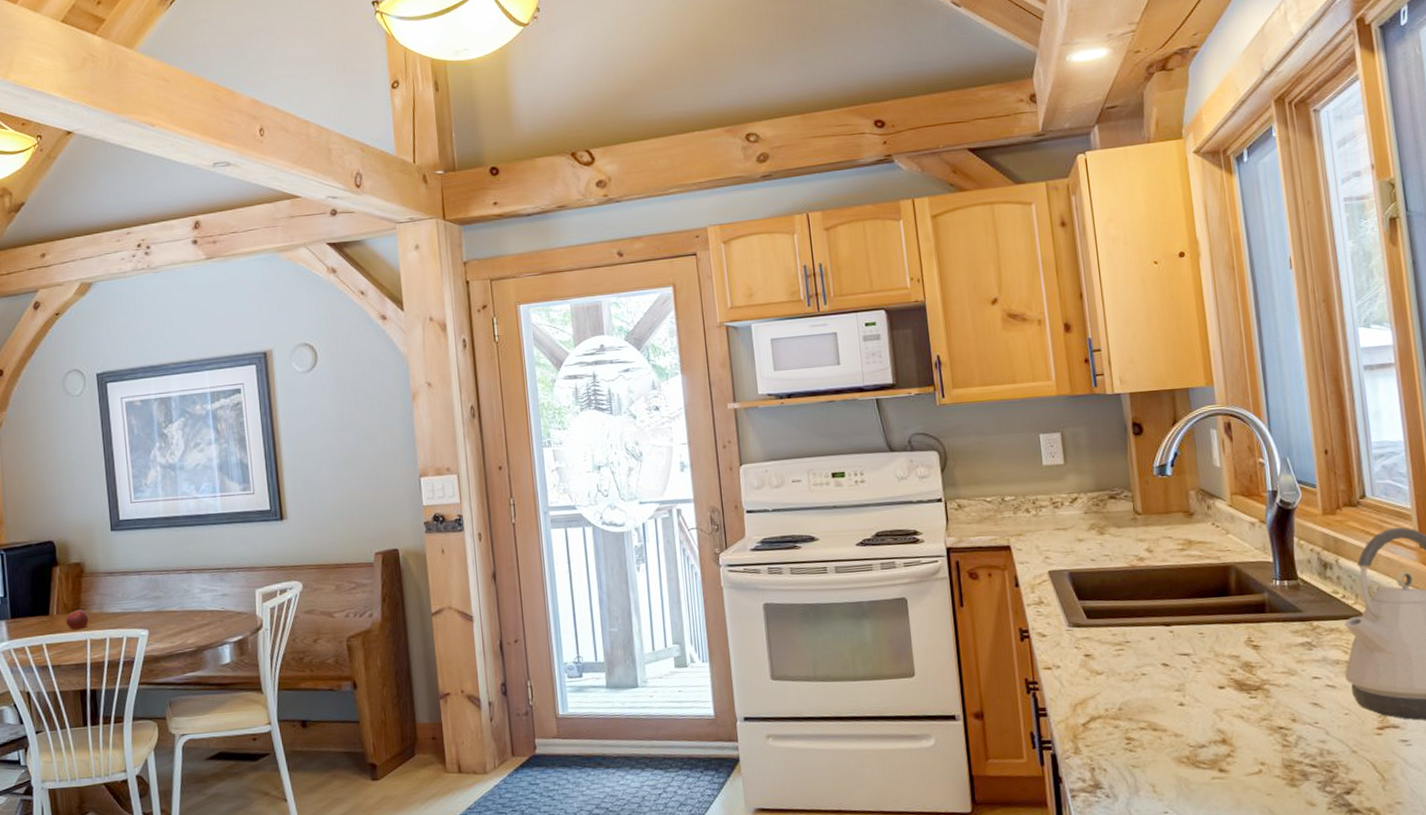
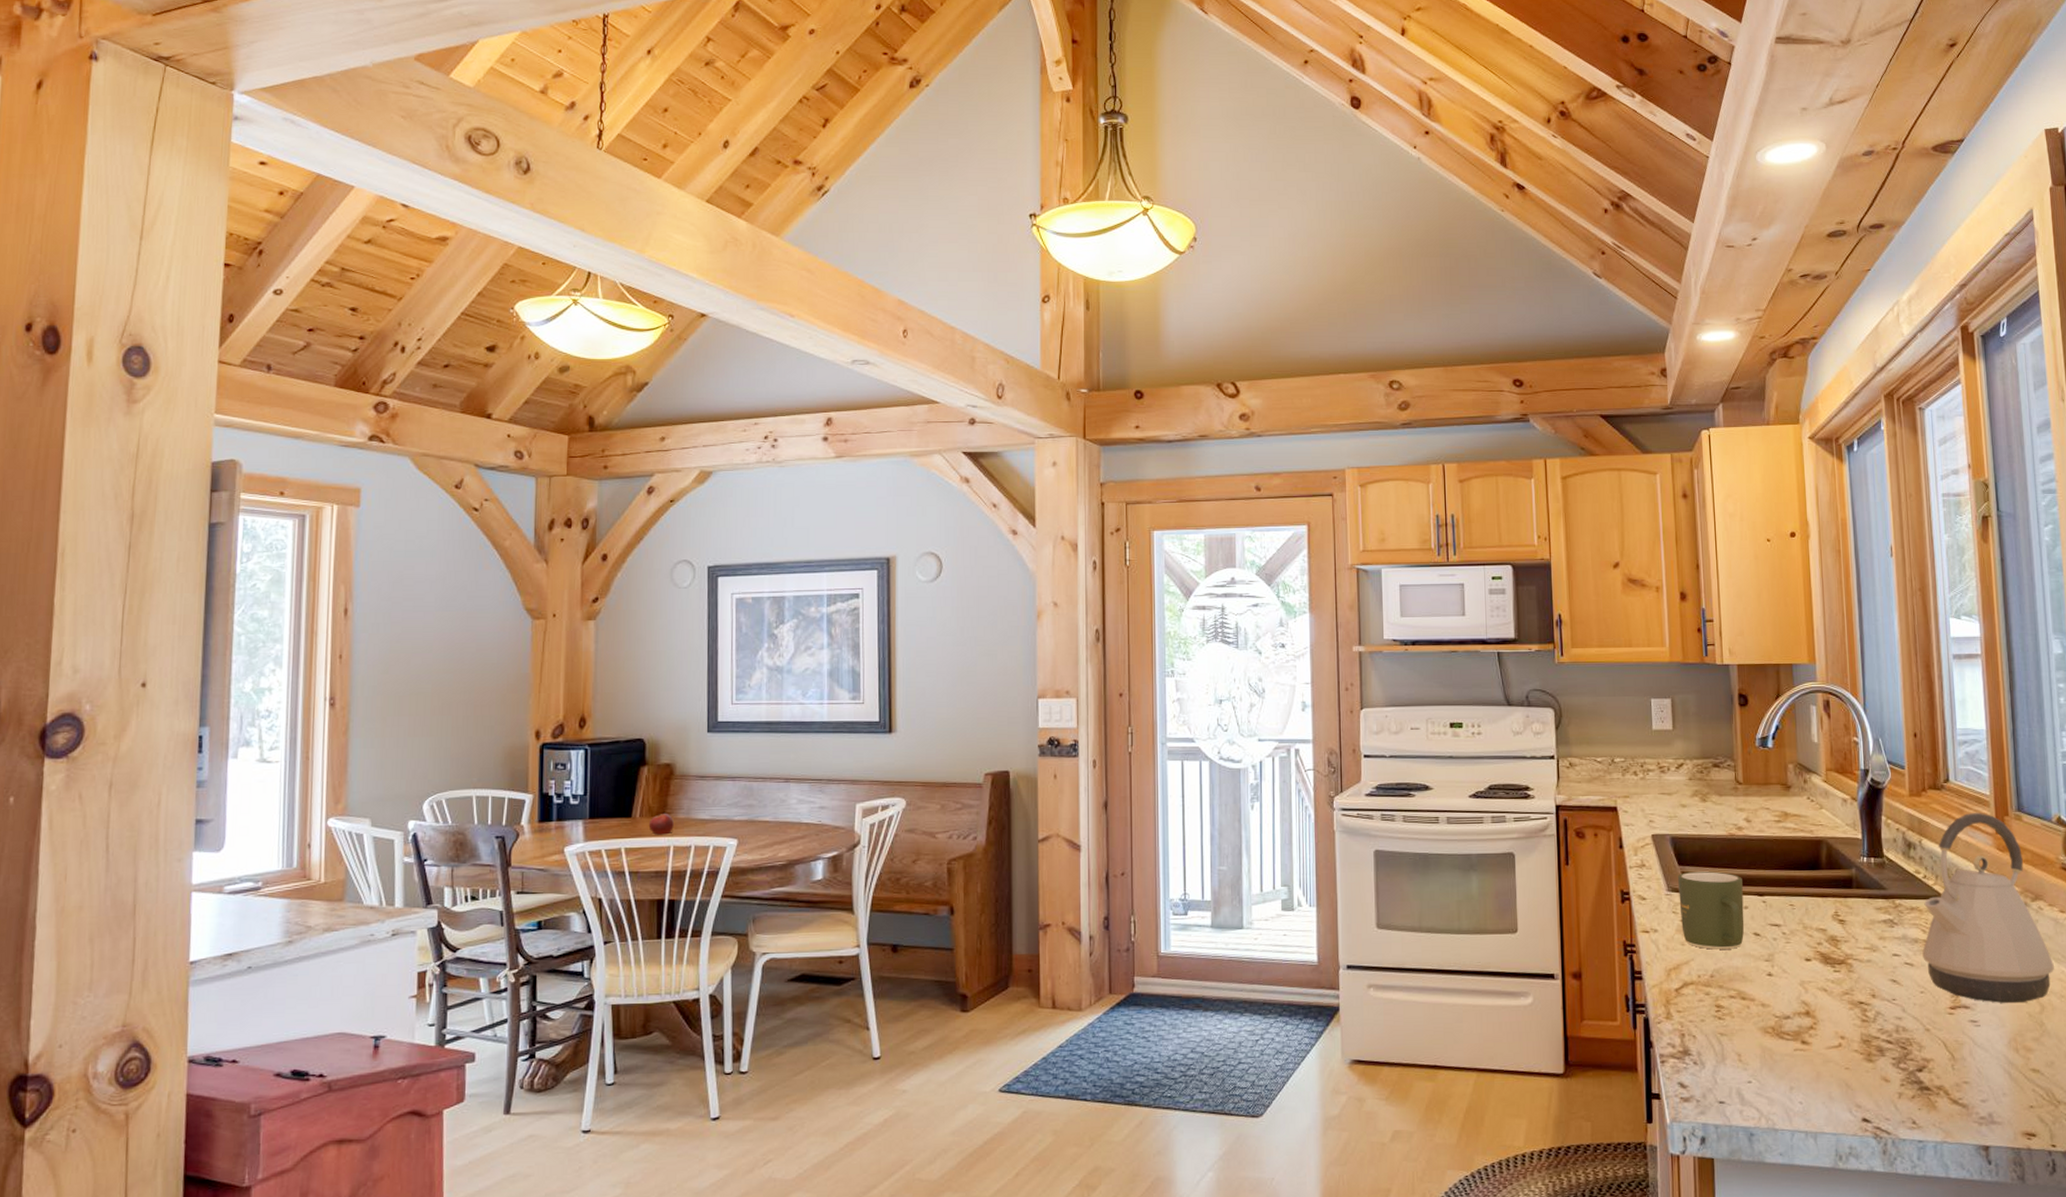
mug: none [1078,604,1152,683] -> present [1678,871,1745,950]

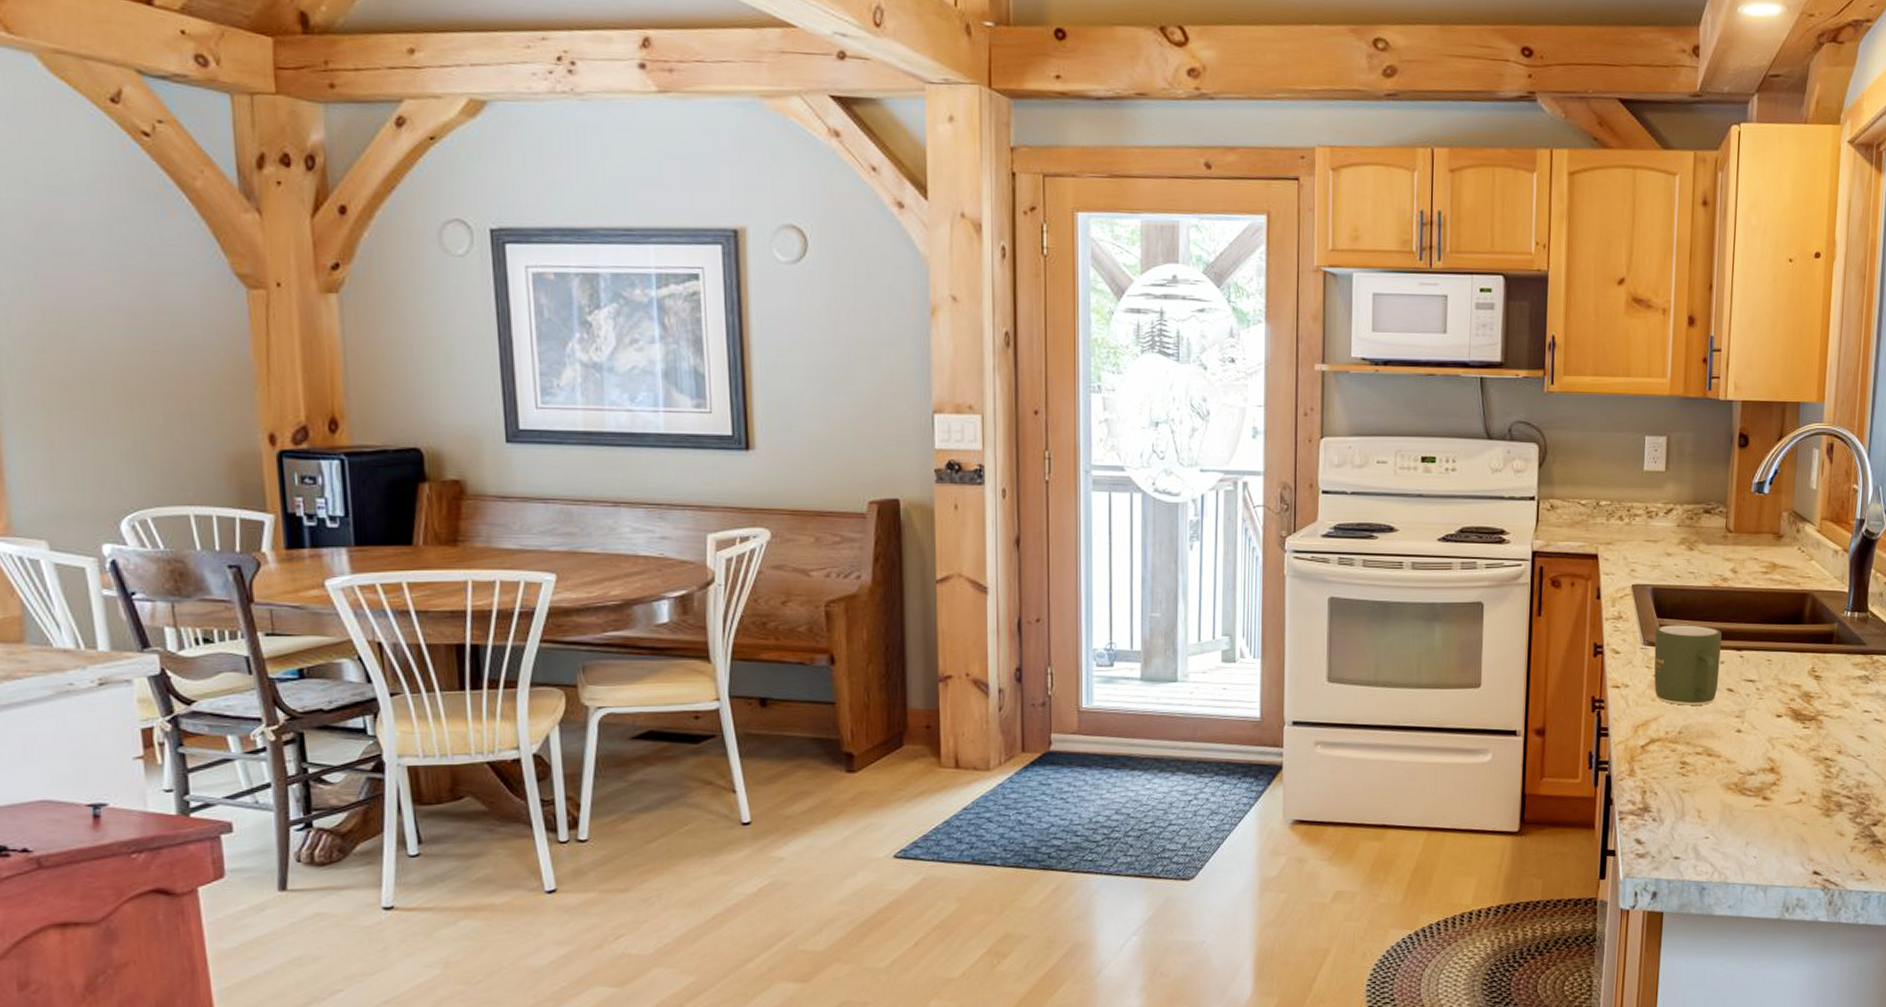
fruit: present [648,814,674,835] -> none [436,542,470,567]

